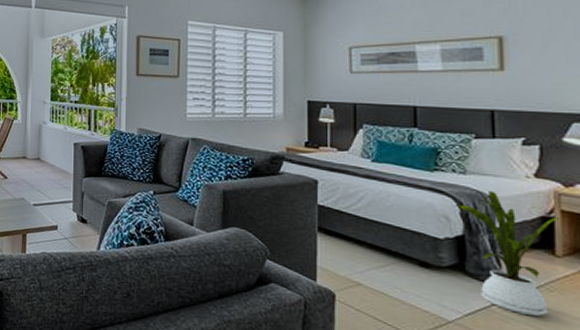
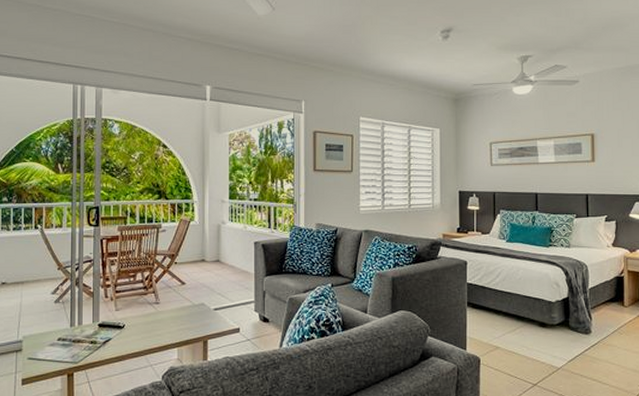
house plant: present [455,190,561,316] -> none [563,259,628,354]

